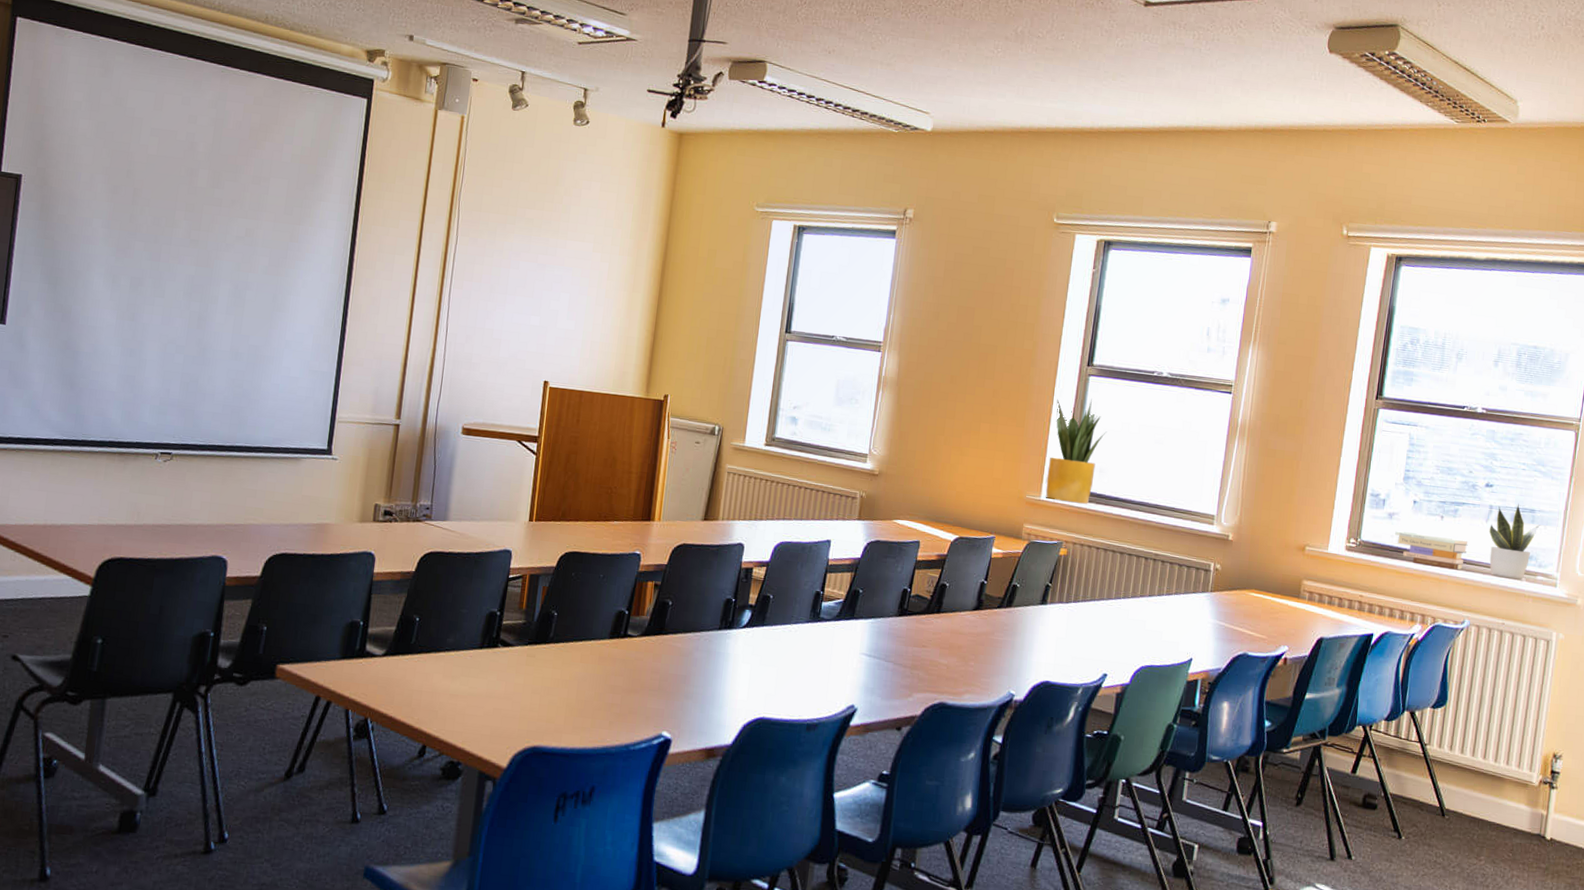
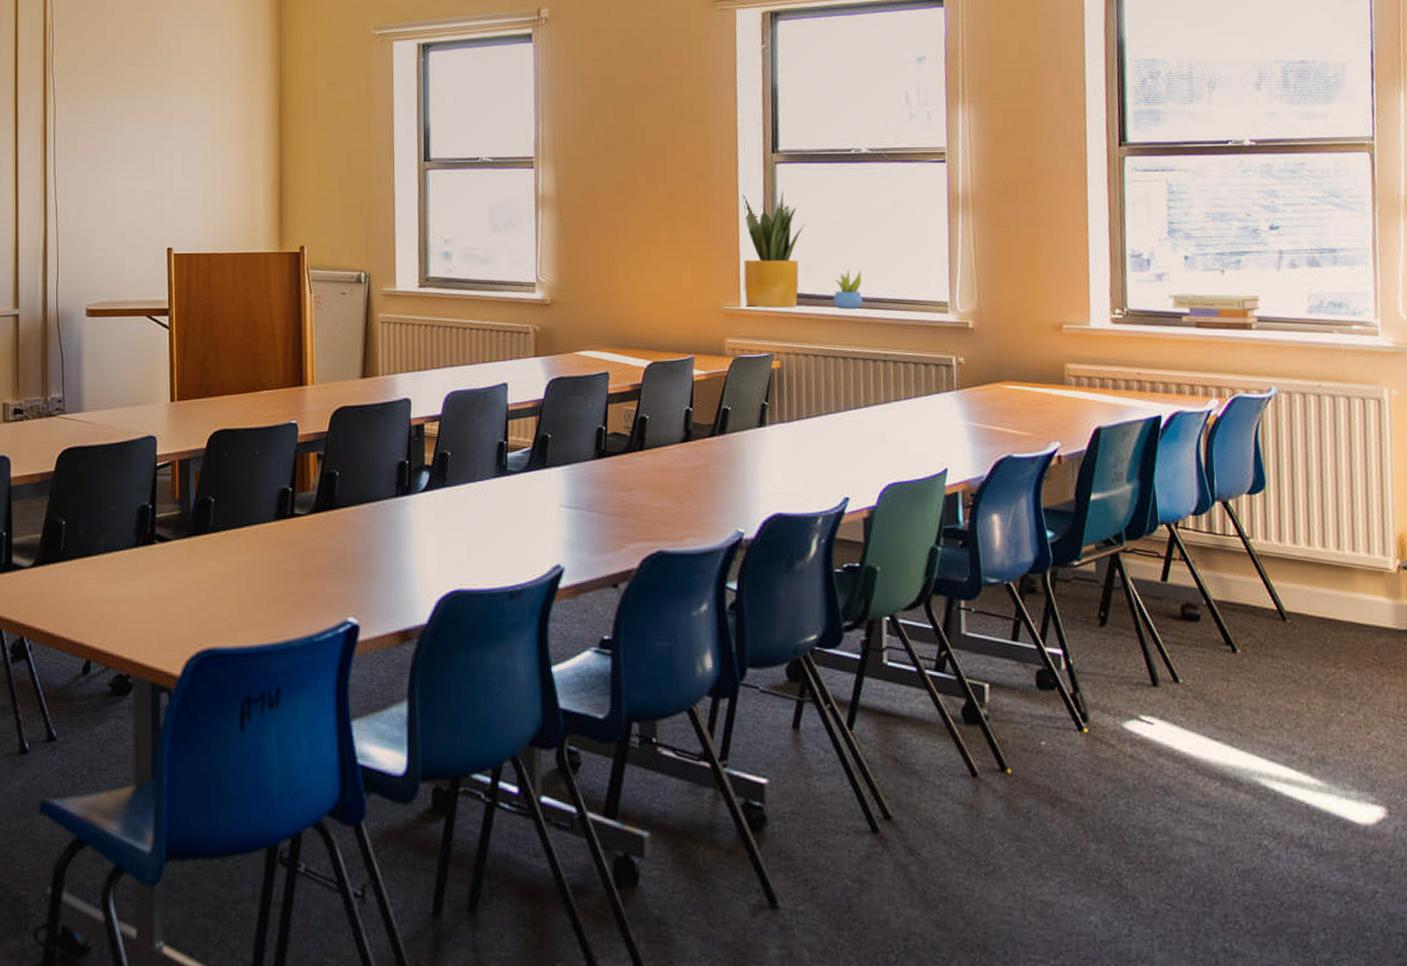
succulent plant: none [1119,476,1147,512] -> present [833,268,863,310]
potted plant: present [1489,503,1540,580] -> none [1282,244,1345,333]

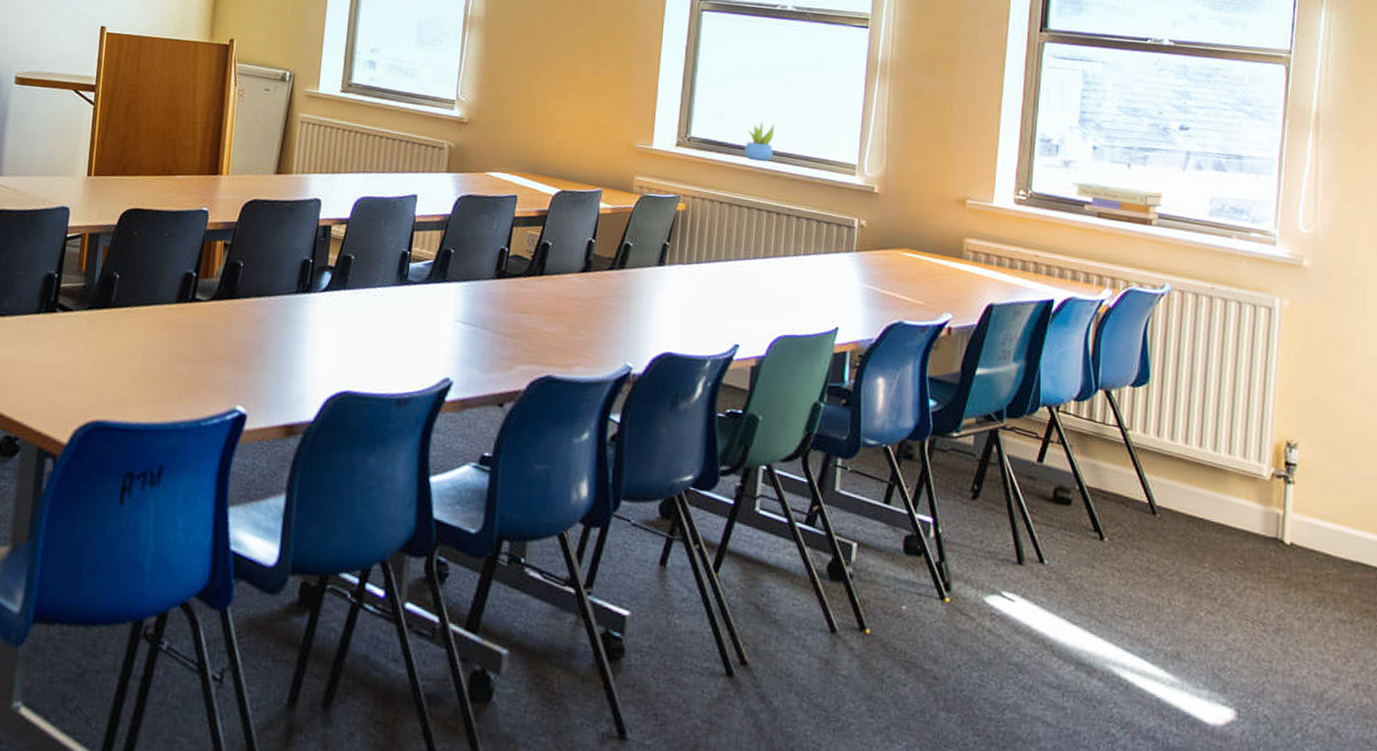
planter: present [742,189,805,308] -> none [658,36,725,153]

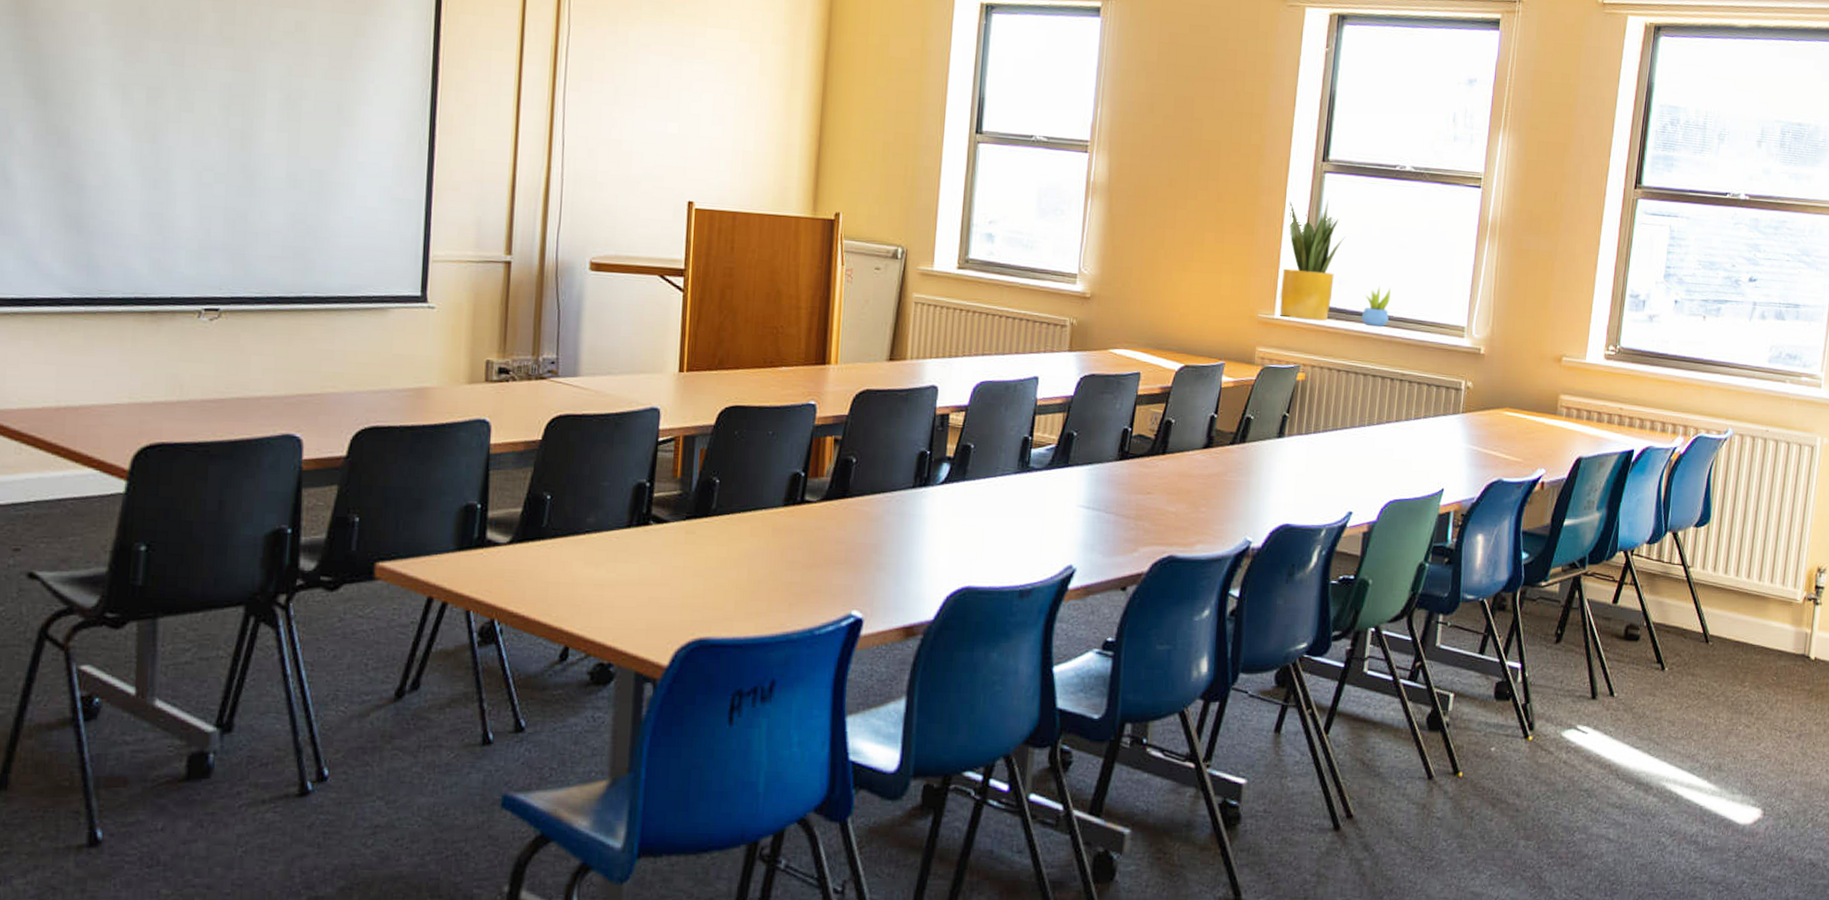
planter: none [658,36,725,153] -> present [1279,199,1345,321]
books: present [1073,181,1163,226] -> none [1656,335,1731,375]

